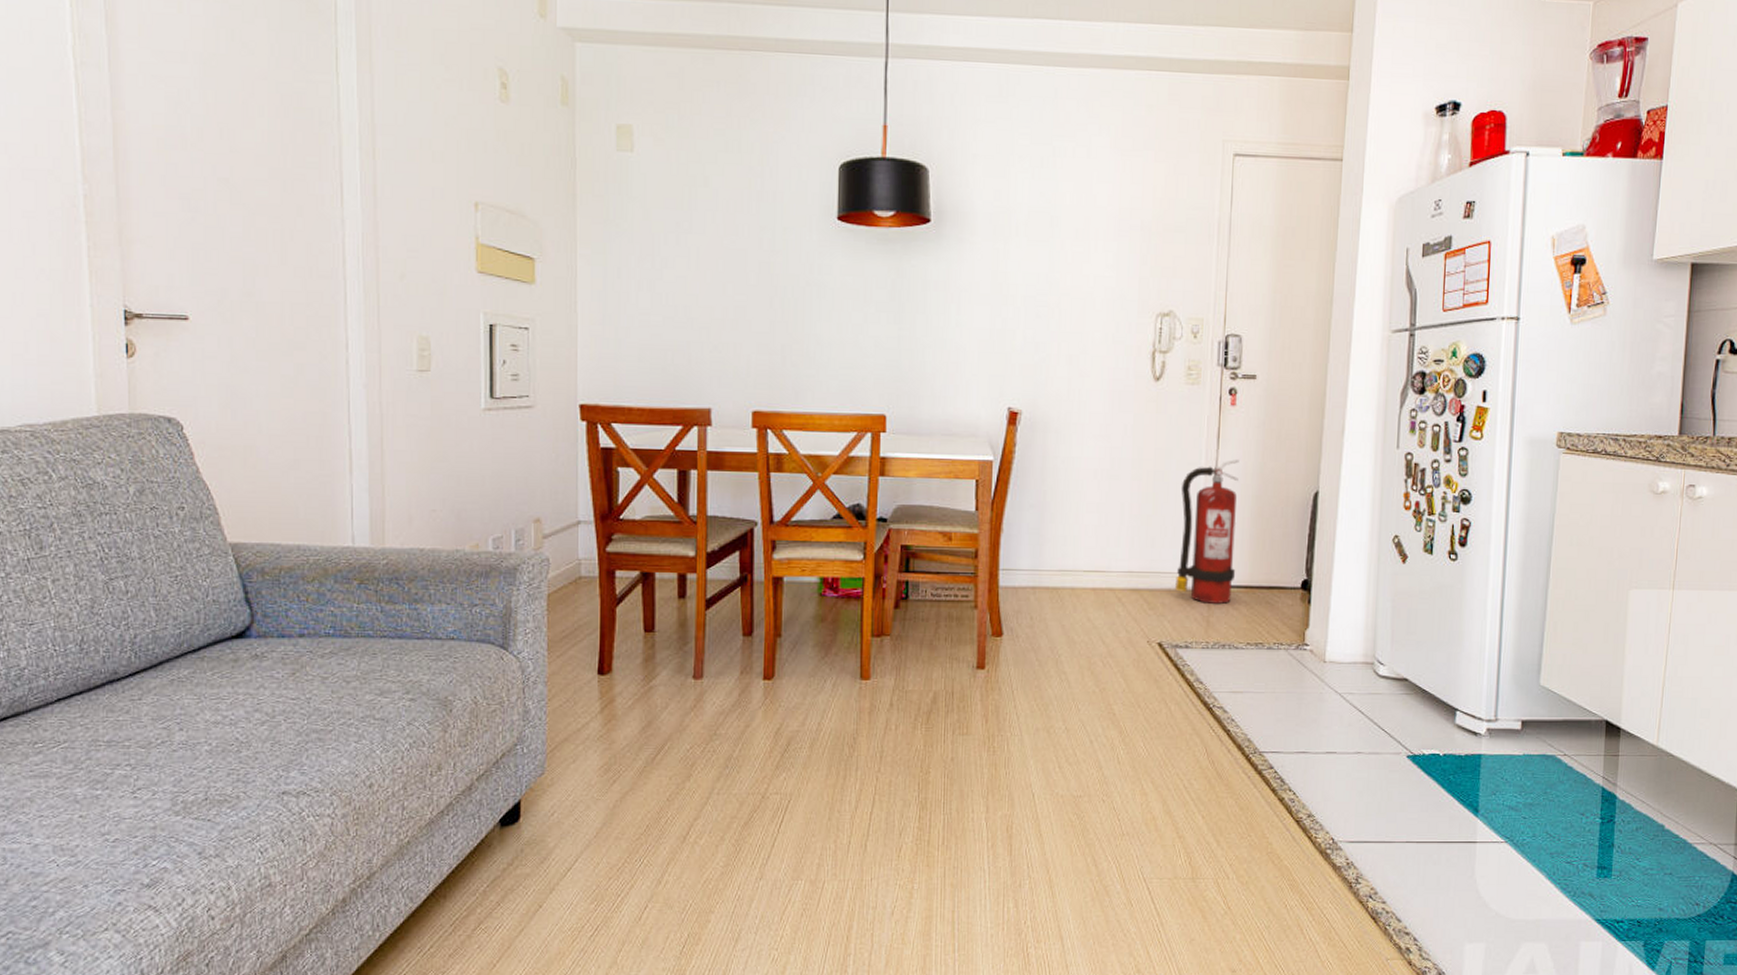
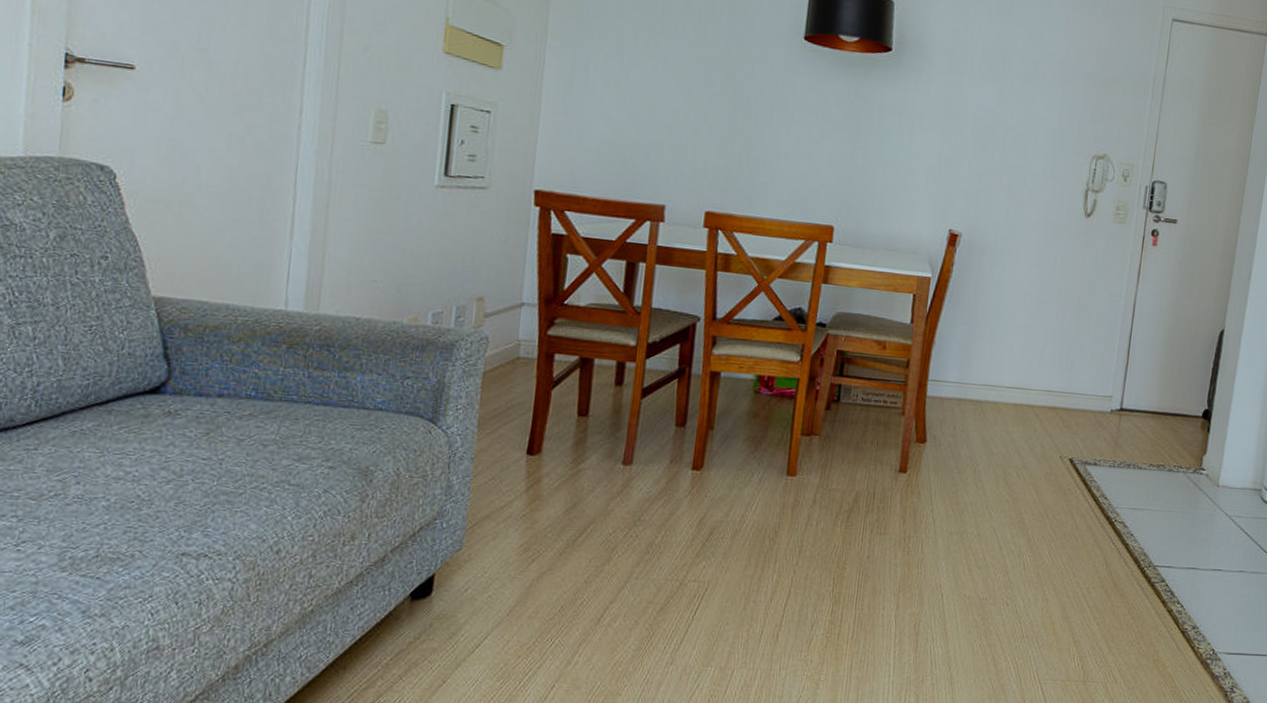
fire extinguisher: present [1175,460,1239,604] -> none [1089,295,1156,427]

